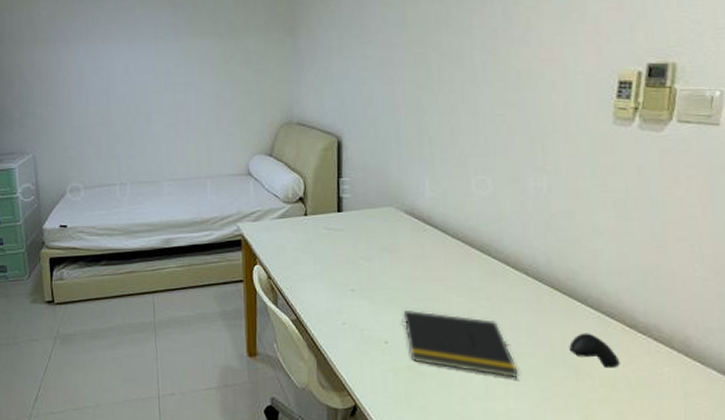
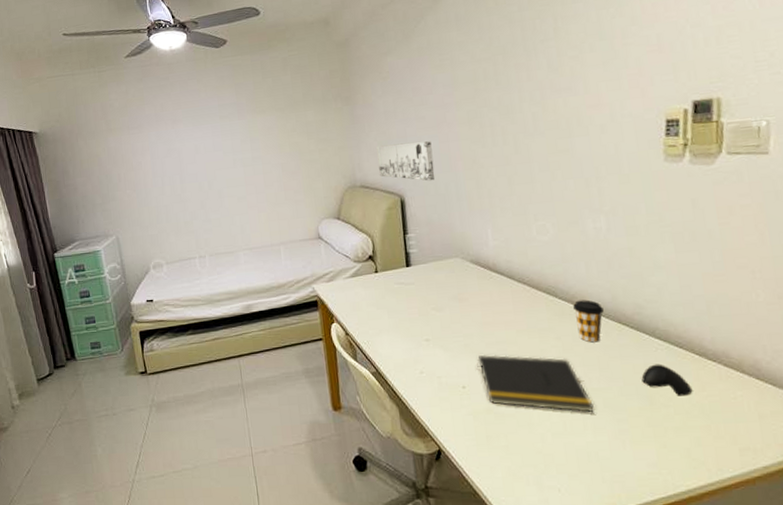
wall art: none [317,81,376,124] -> present [376,141,435,181]
coffee cup: none [505,261,537,306] -> present [572,299,604,343]

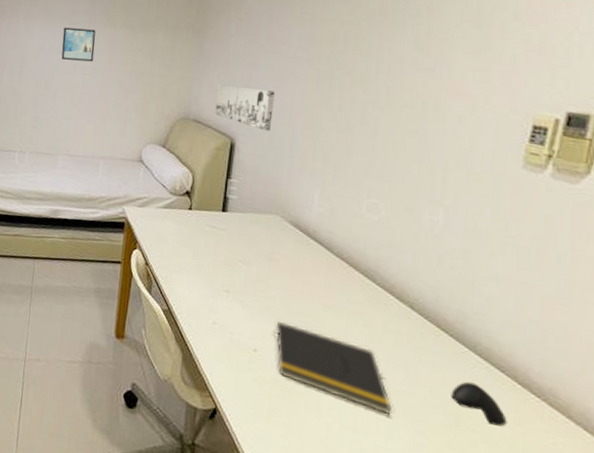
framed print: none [214,119,251,156] -> present [61,27,96,62]
coffee cup: present [572,299,604,343] -> none [389,291,423,342]

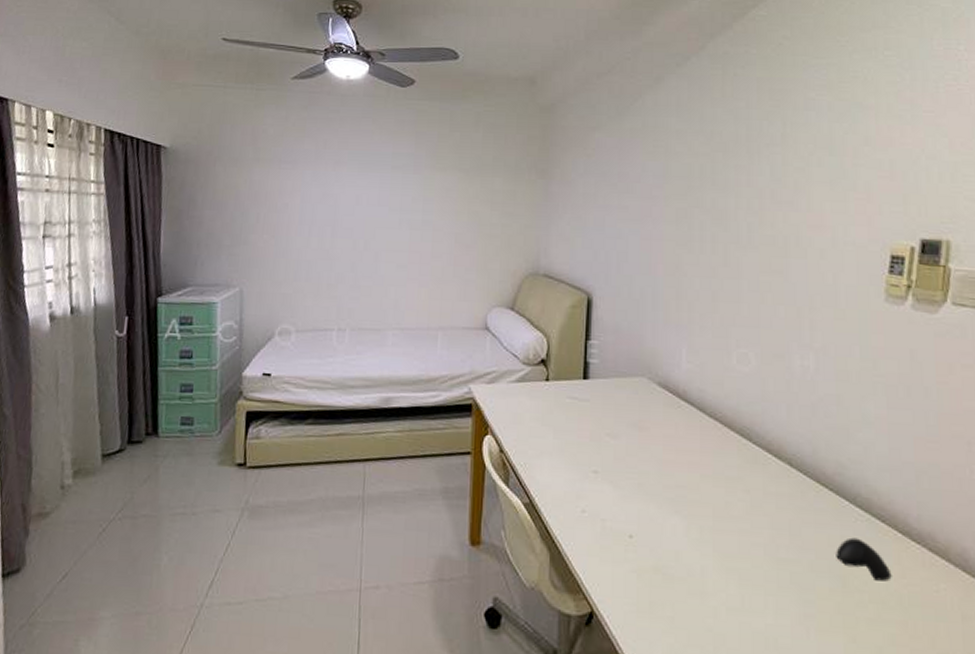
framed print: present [61,27,96,62] -> none [382,173,423,214]
wall art: present [215,84,275,131] -> none [568,231,631,282]
notepad: present [274,321,393,415] -> none [650,498,780,587]

